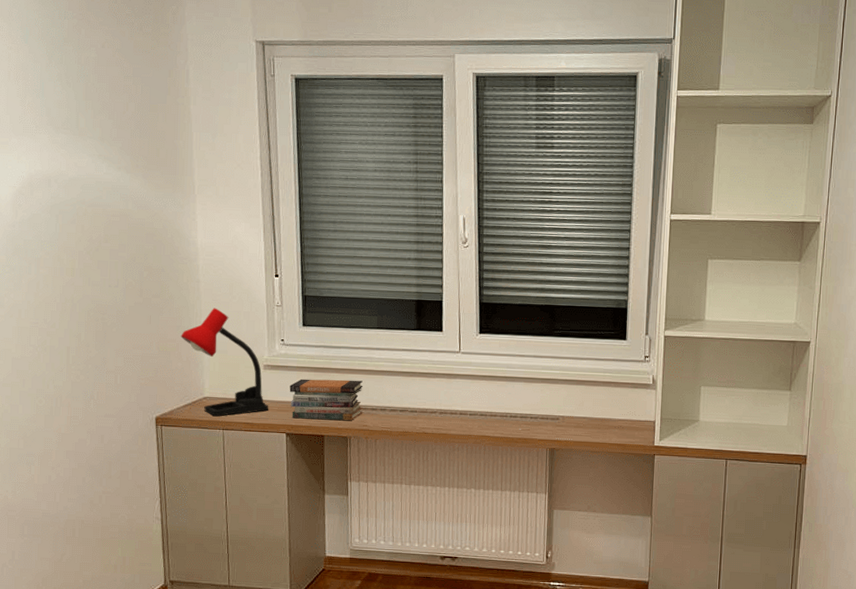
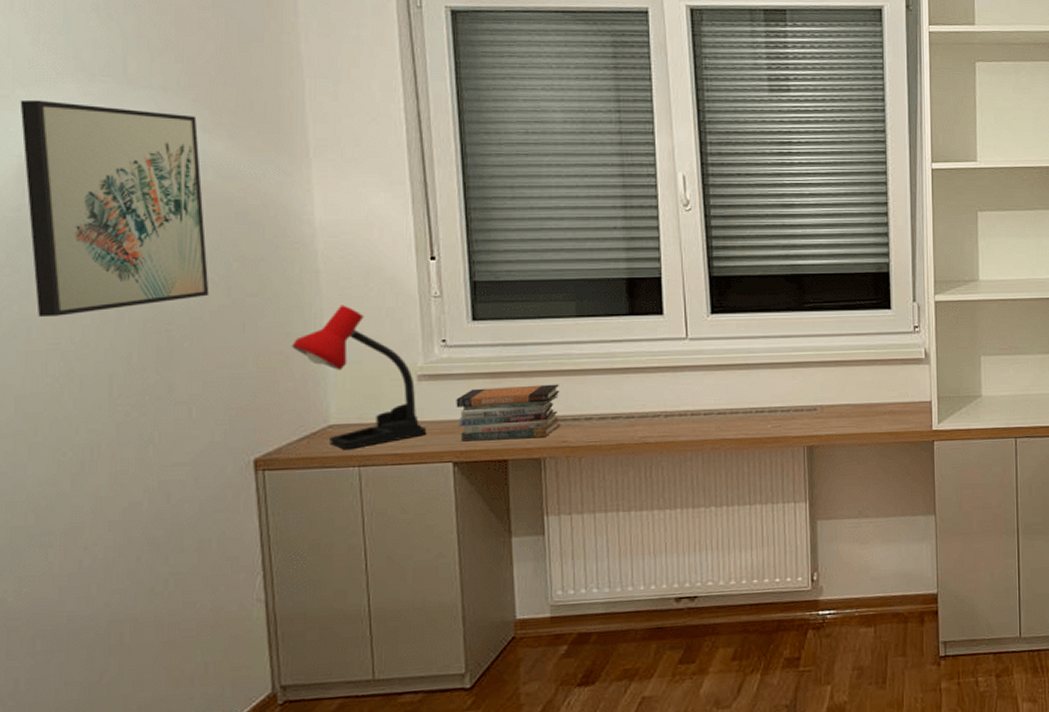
wall art: none [14,145,129,304] -> present [20,99,210,317]

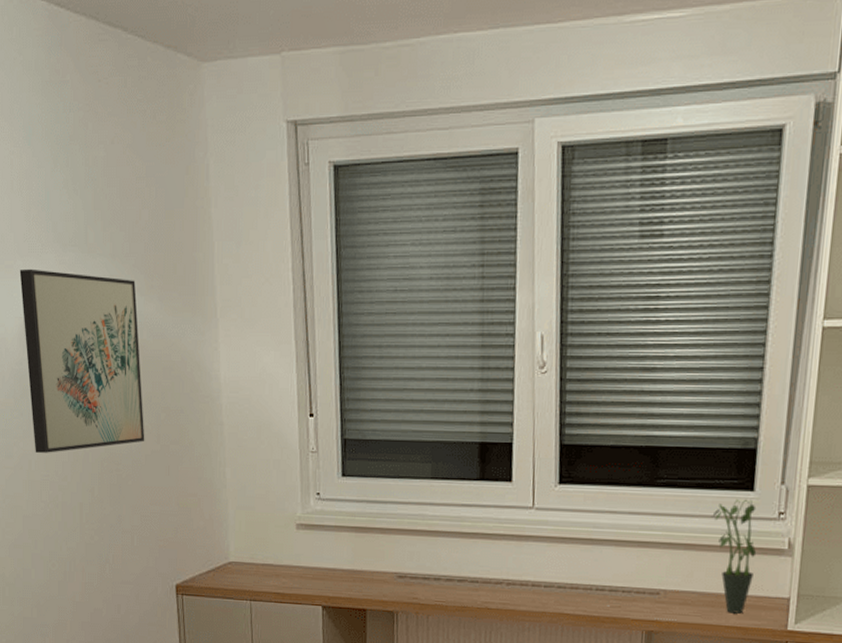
desk lamp: present [291,305,427,449] -> none [202,455,303,584]
book stack: present [456,384,560,442] -> none [326,540,414,592]
potted plant: none [857,316,899,421] -> present [712,499,757,614]

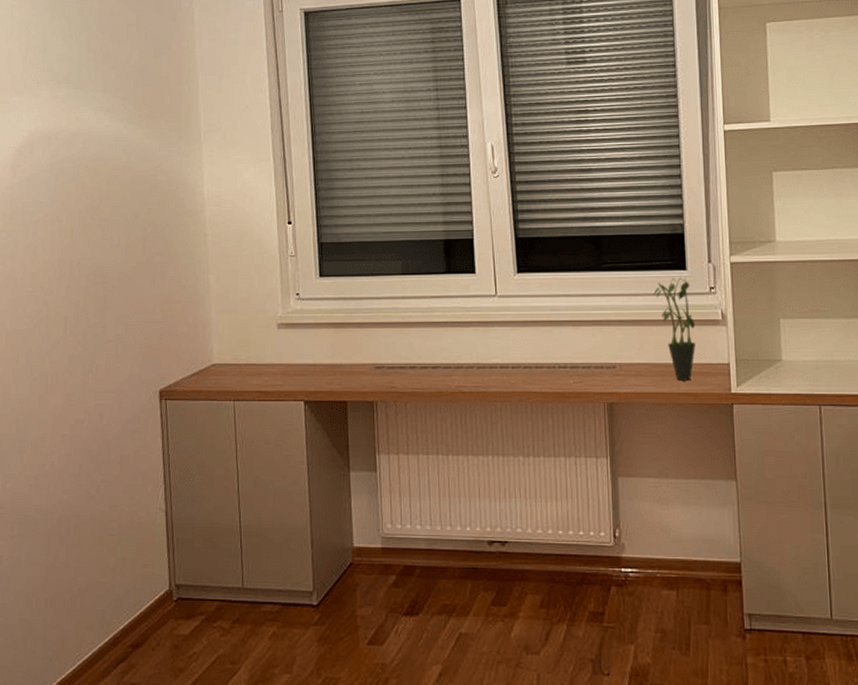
wall art: present [19,268,145,453] -> none [14,103,131,270]

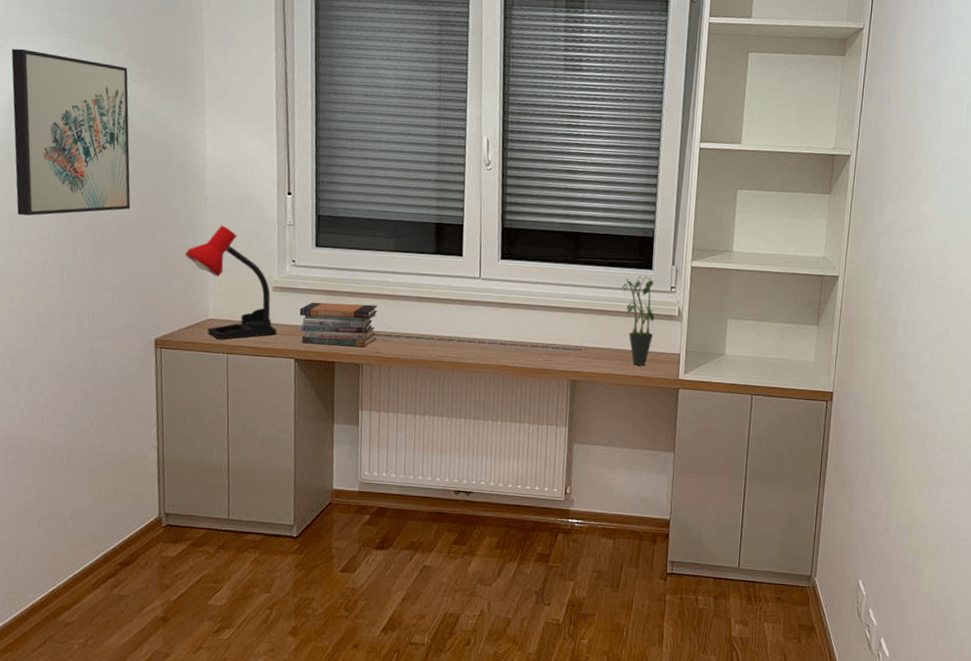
wall art: none [14,103,131,270] -> present [11,48,131,216]
desk lamp: none [186,262,285,385] -> present [185,225,277,339]
book stack: none [307,335,389,383] -> present [299,302,378,347]

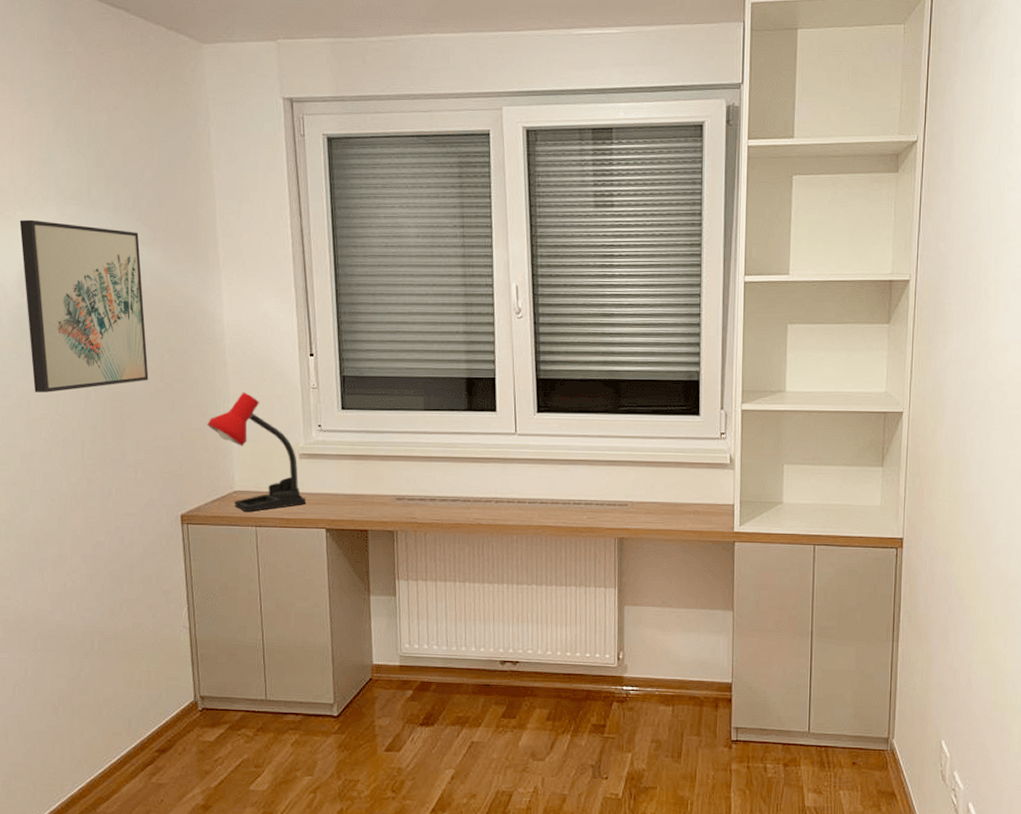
book stack: present [299,302,378,347] -> none [328,467,410,513]
potted plant: present [621,275,655,366] -> none [667,422,705,519]

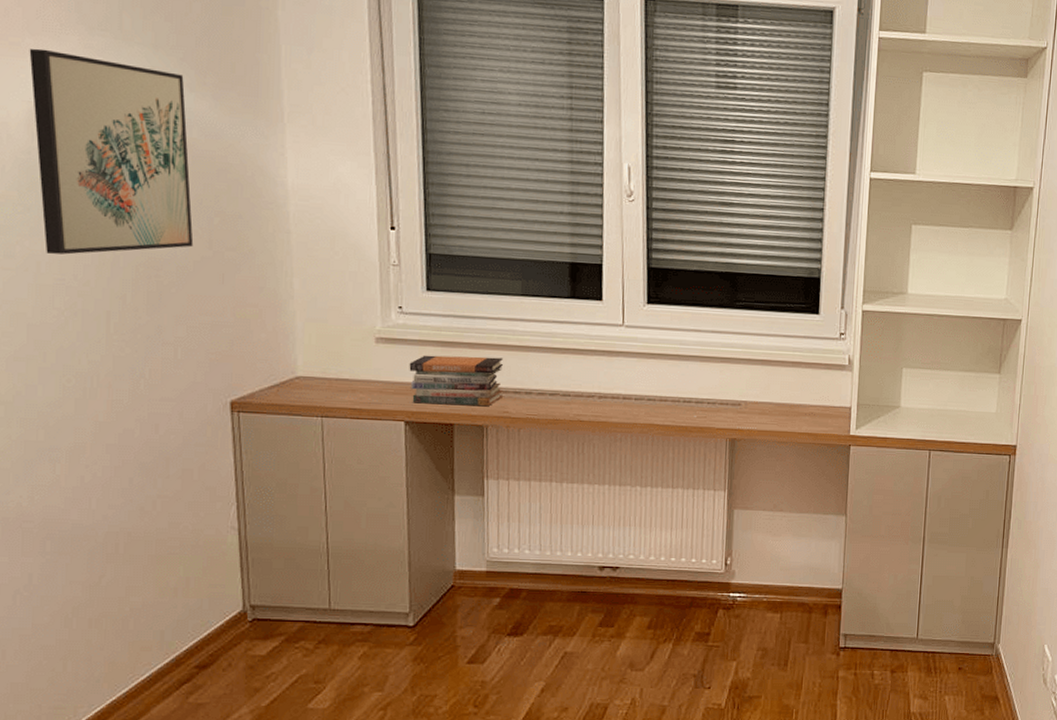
desk lamp: present [207,392,306,511] -> none [265,265,383,400]
book stack: none [328,467,410,513] -> present [409,355,504,406]

